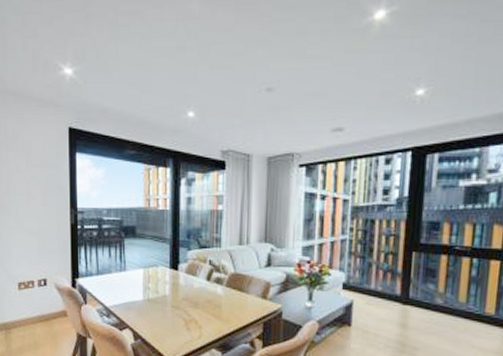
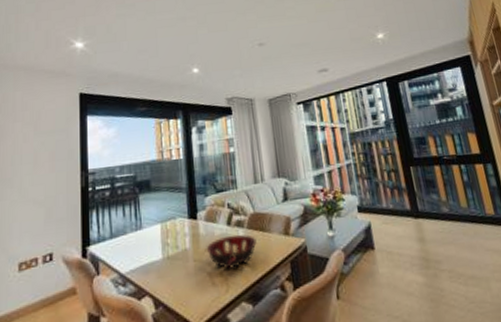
decorative bowl: none [184,290,233,319] -> present [206,234,257,269]

